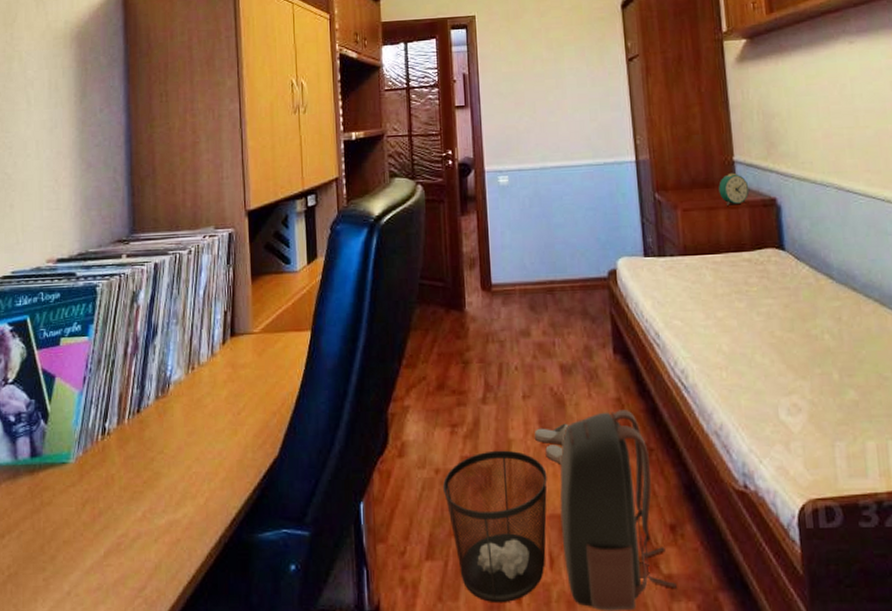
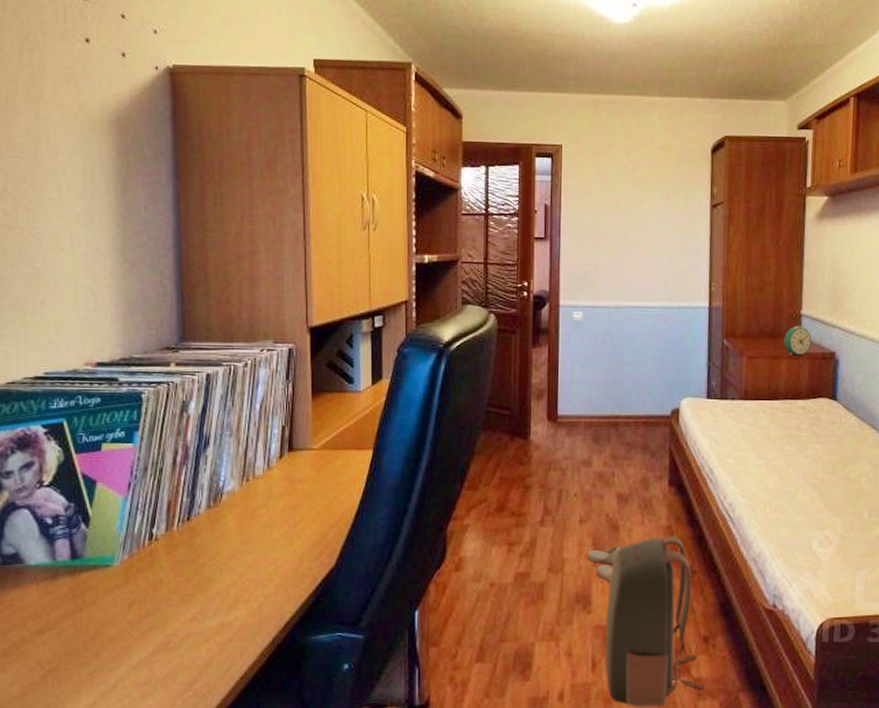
waste bin: present [442,450,547,604] -> none [496,568,596,700]

